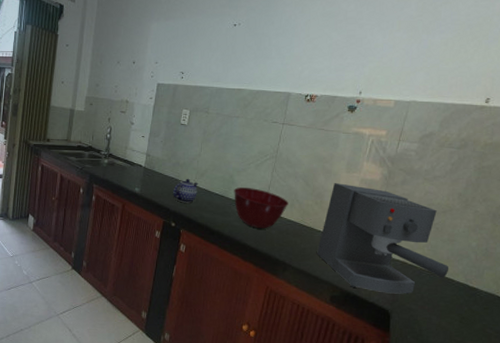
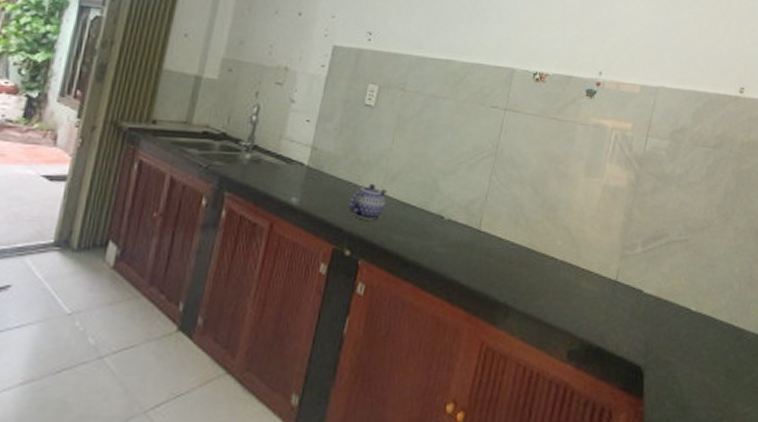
mixing bowl: present [234,187,289,228] -> none [437,197,512,256]
coffee maker: present [317,183,449,294] -> none [549,191,711,342]

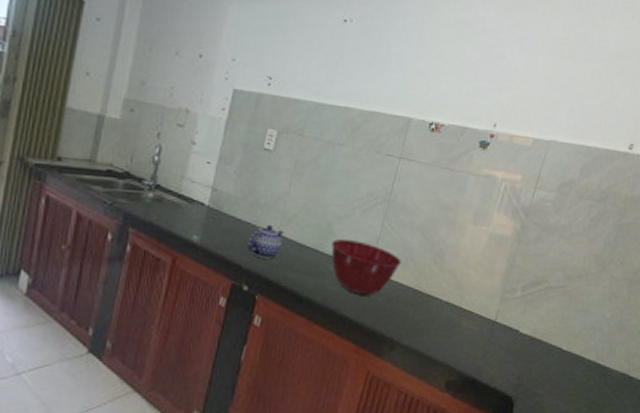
mixing bowl: none [437,197,512,256] -> present [331,239,401,294]

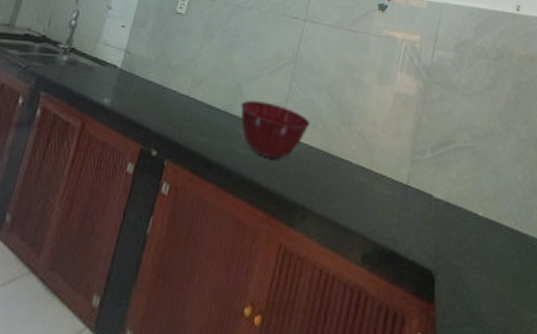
teapot: present [246,224,285,259] -> none [157,86,195,122]

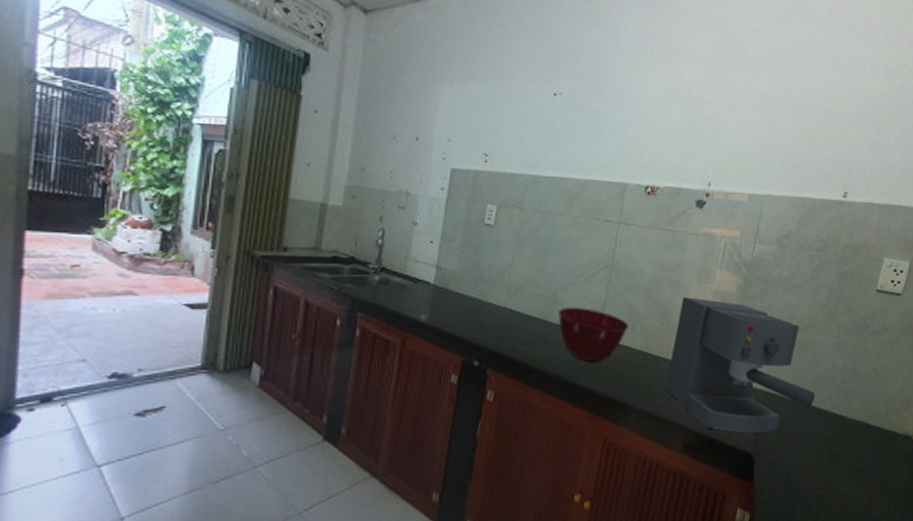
coffee maker: none [345,97,496,247] -> present [666,297,815,433]

